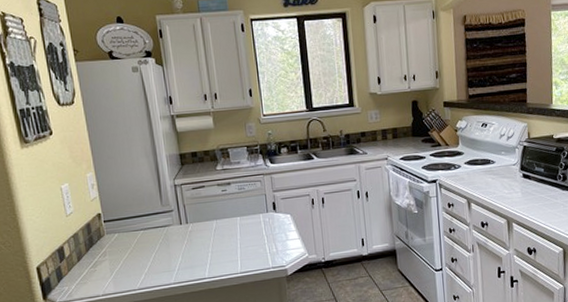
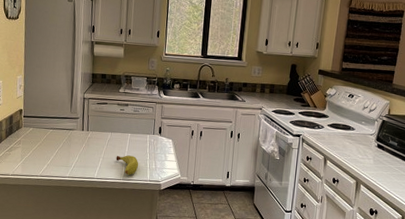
fruit: none [227,242,257,266] -> present [116,155,139,175]

